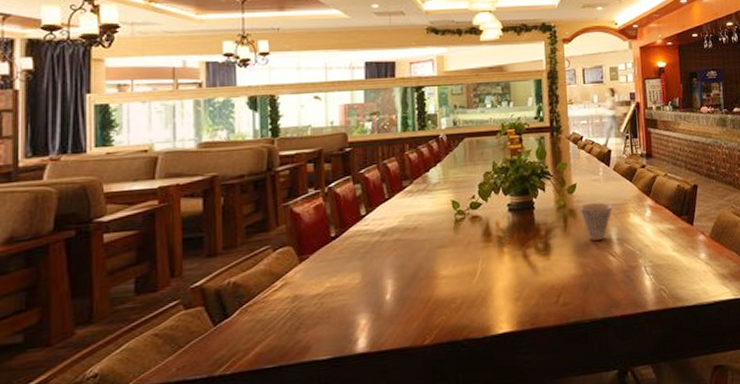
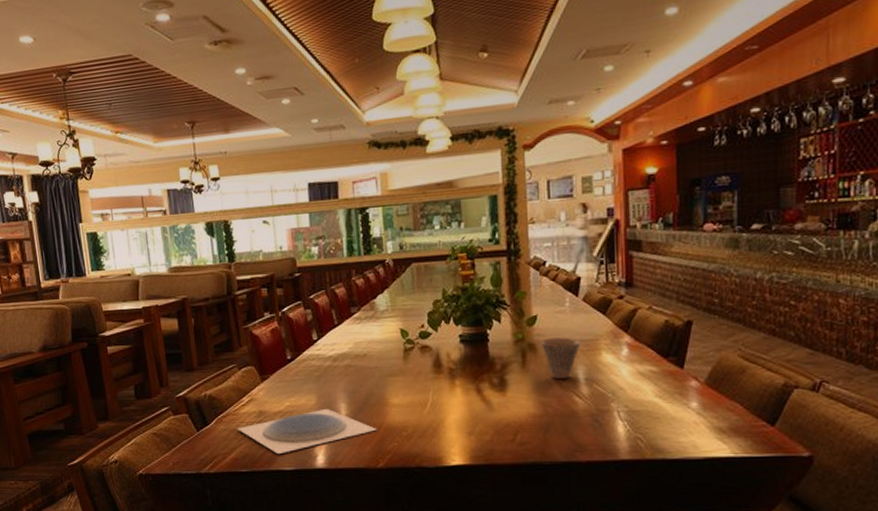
plate: none [265,286,425,343] -> present [237,408,377,455]

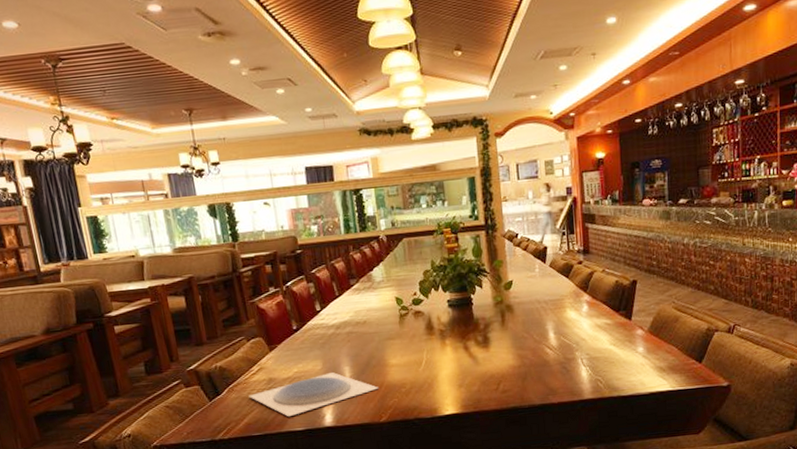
cup: present [541,337,580,379] -> none [517,298,549,334]

